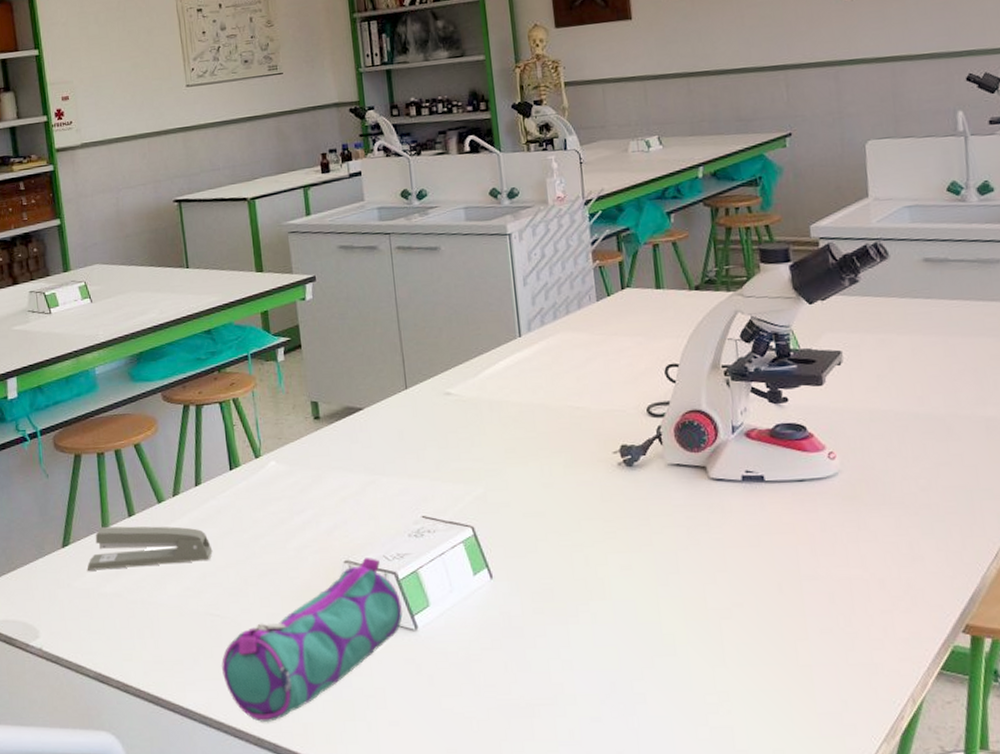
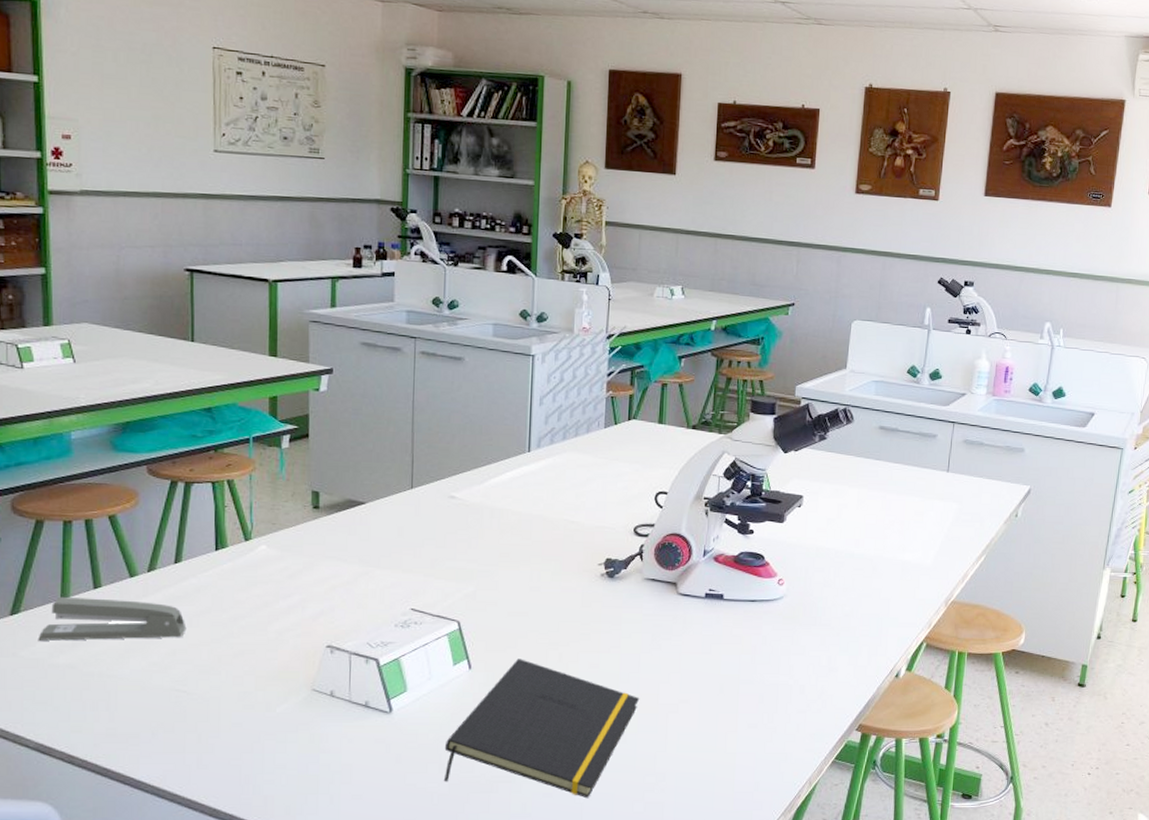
pencil case: present [221,556,403,723] -> none [183,643,379,795]
notepad: none [477,564,685,723] -> present [443,659,640,799]

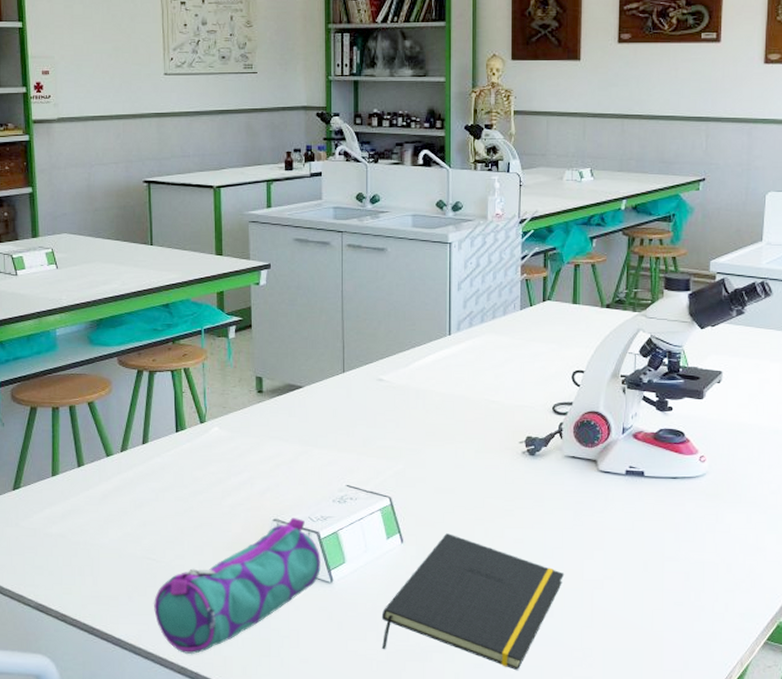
stapler: present [38,596,187,641] -> none [35,474,154,513]
pencil case: none [183,643,379,795] -> present [154,517,321,655]

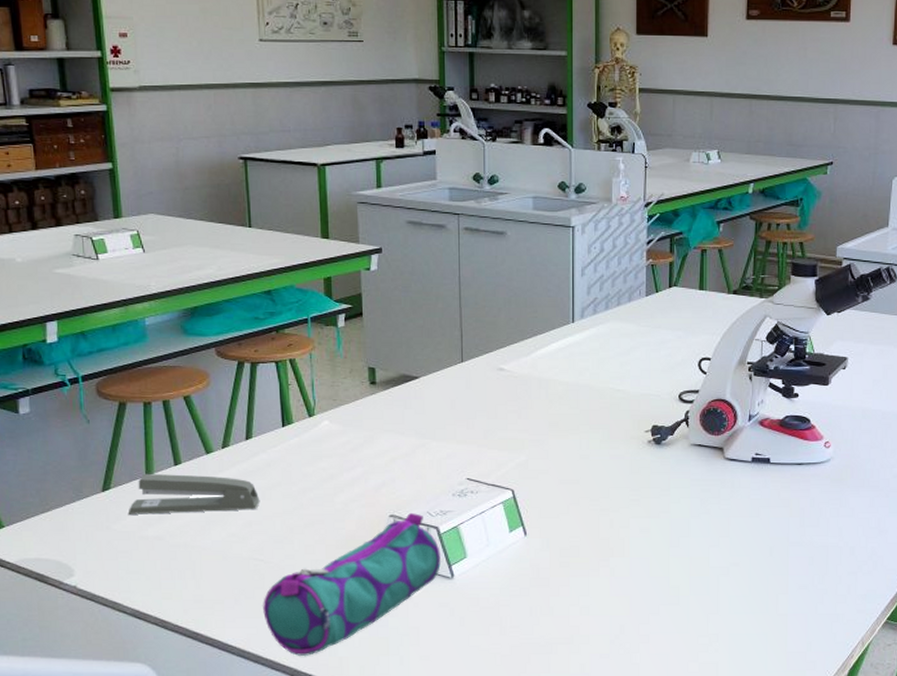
stapler: none [35,474,154,513] -> present [128,473,260,515]
notepad: present [381,533,565,671] -> none [505,525,691,659]

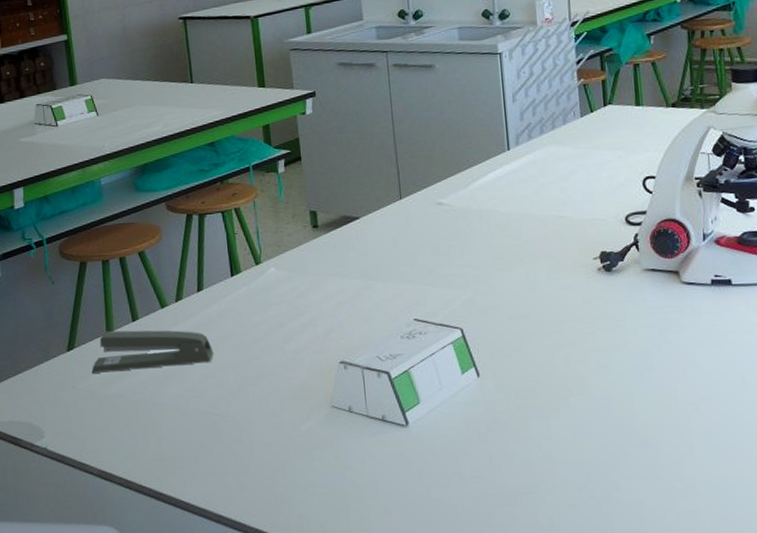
pencil case: present [263,512,441,657] -> none [221,357,394,515]

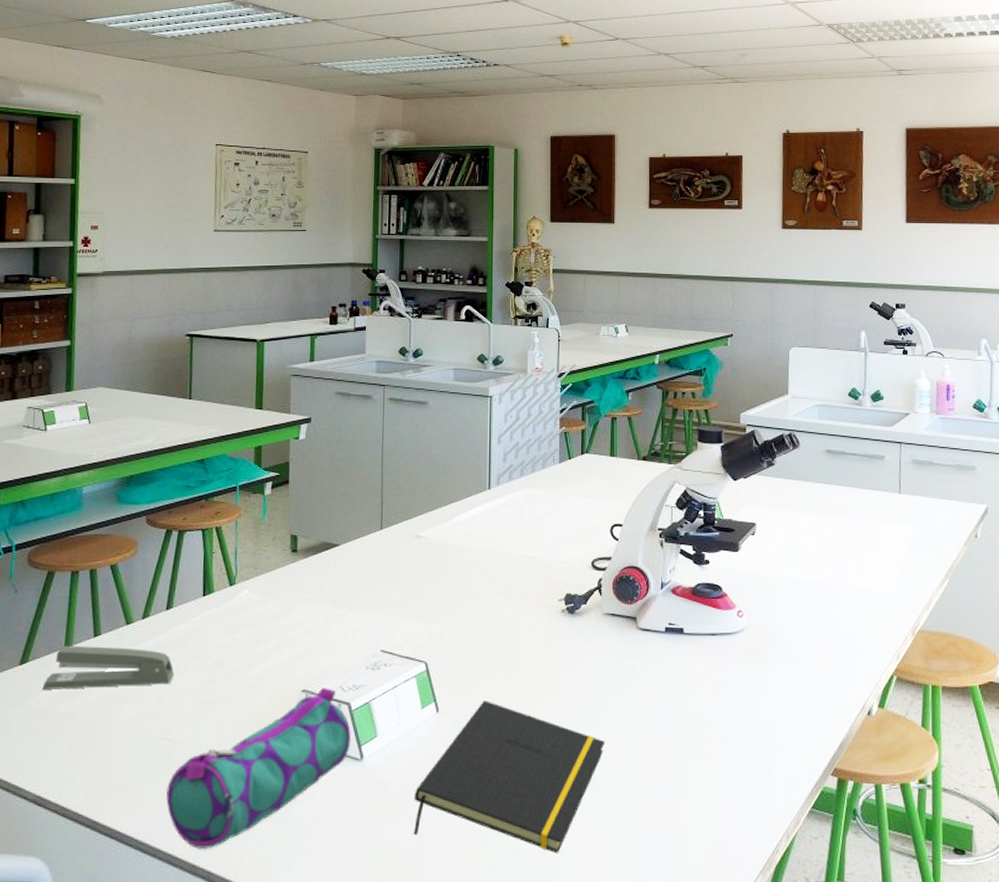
pencil case: none [221,357,394,515] -> present [166,687,351,850]
notepad: none [463,363,657,509] -> present [413,700,606,854]

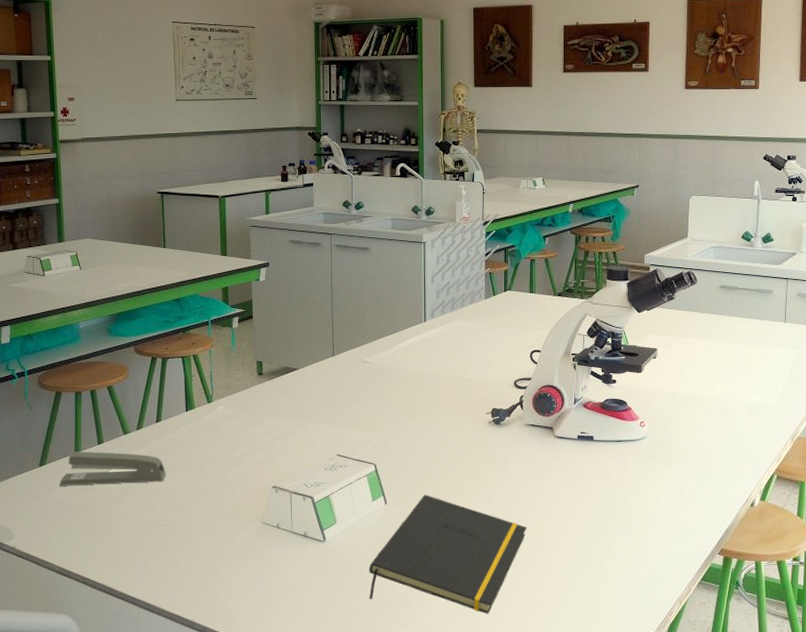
pencil case: present [166,687,351,850] -> none [166,484,315,610]

